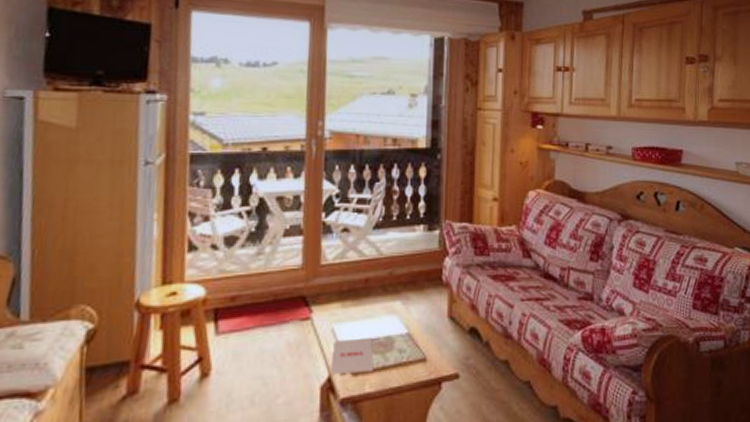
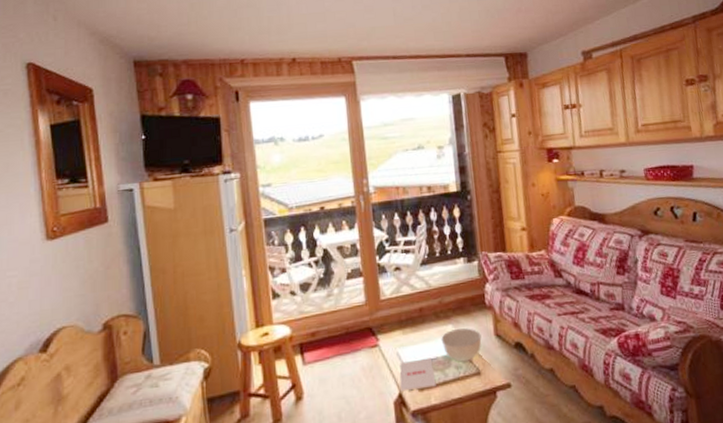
bowl: none [386,306,433,347] -> present [441,328,482,363]

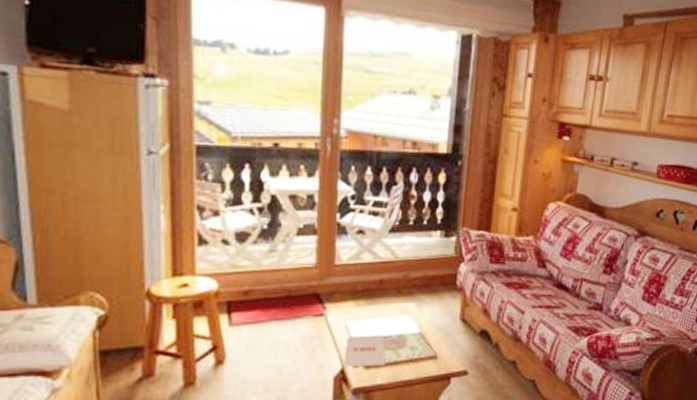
bowl: present [441,328,482,363] -> none [399,308,445,345]

